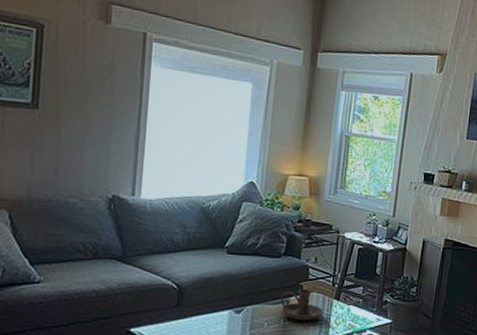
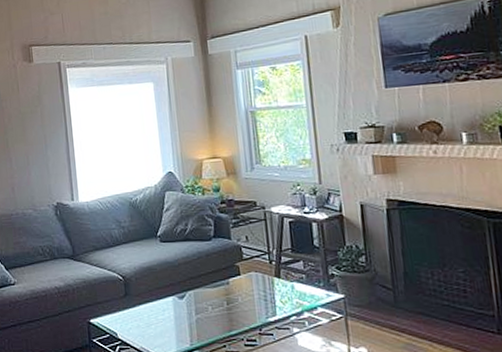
candle holder: present [281,288,323,321] -> none [219,269,266,302]

